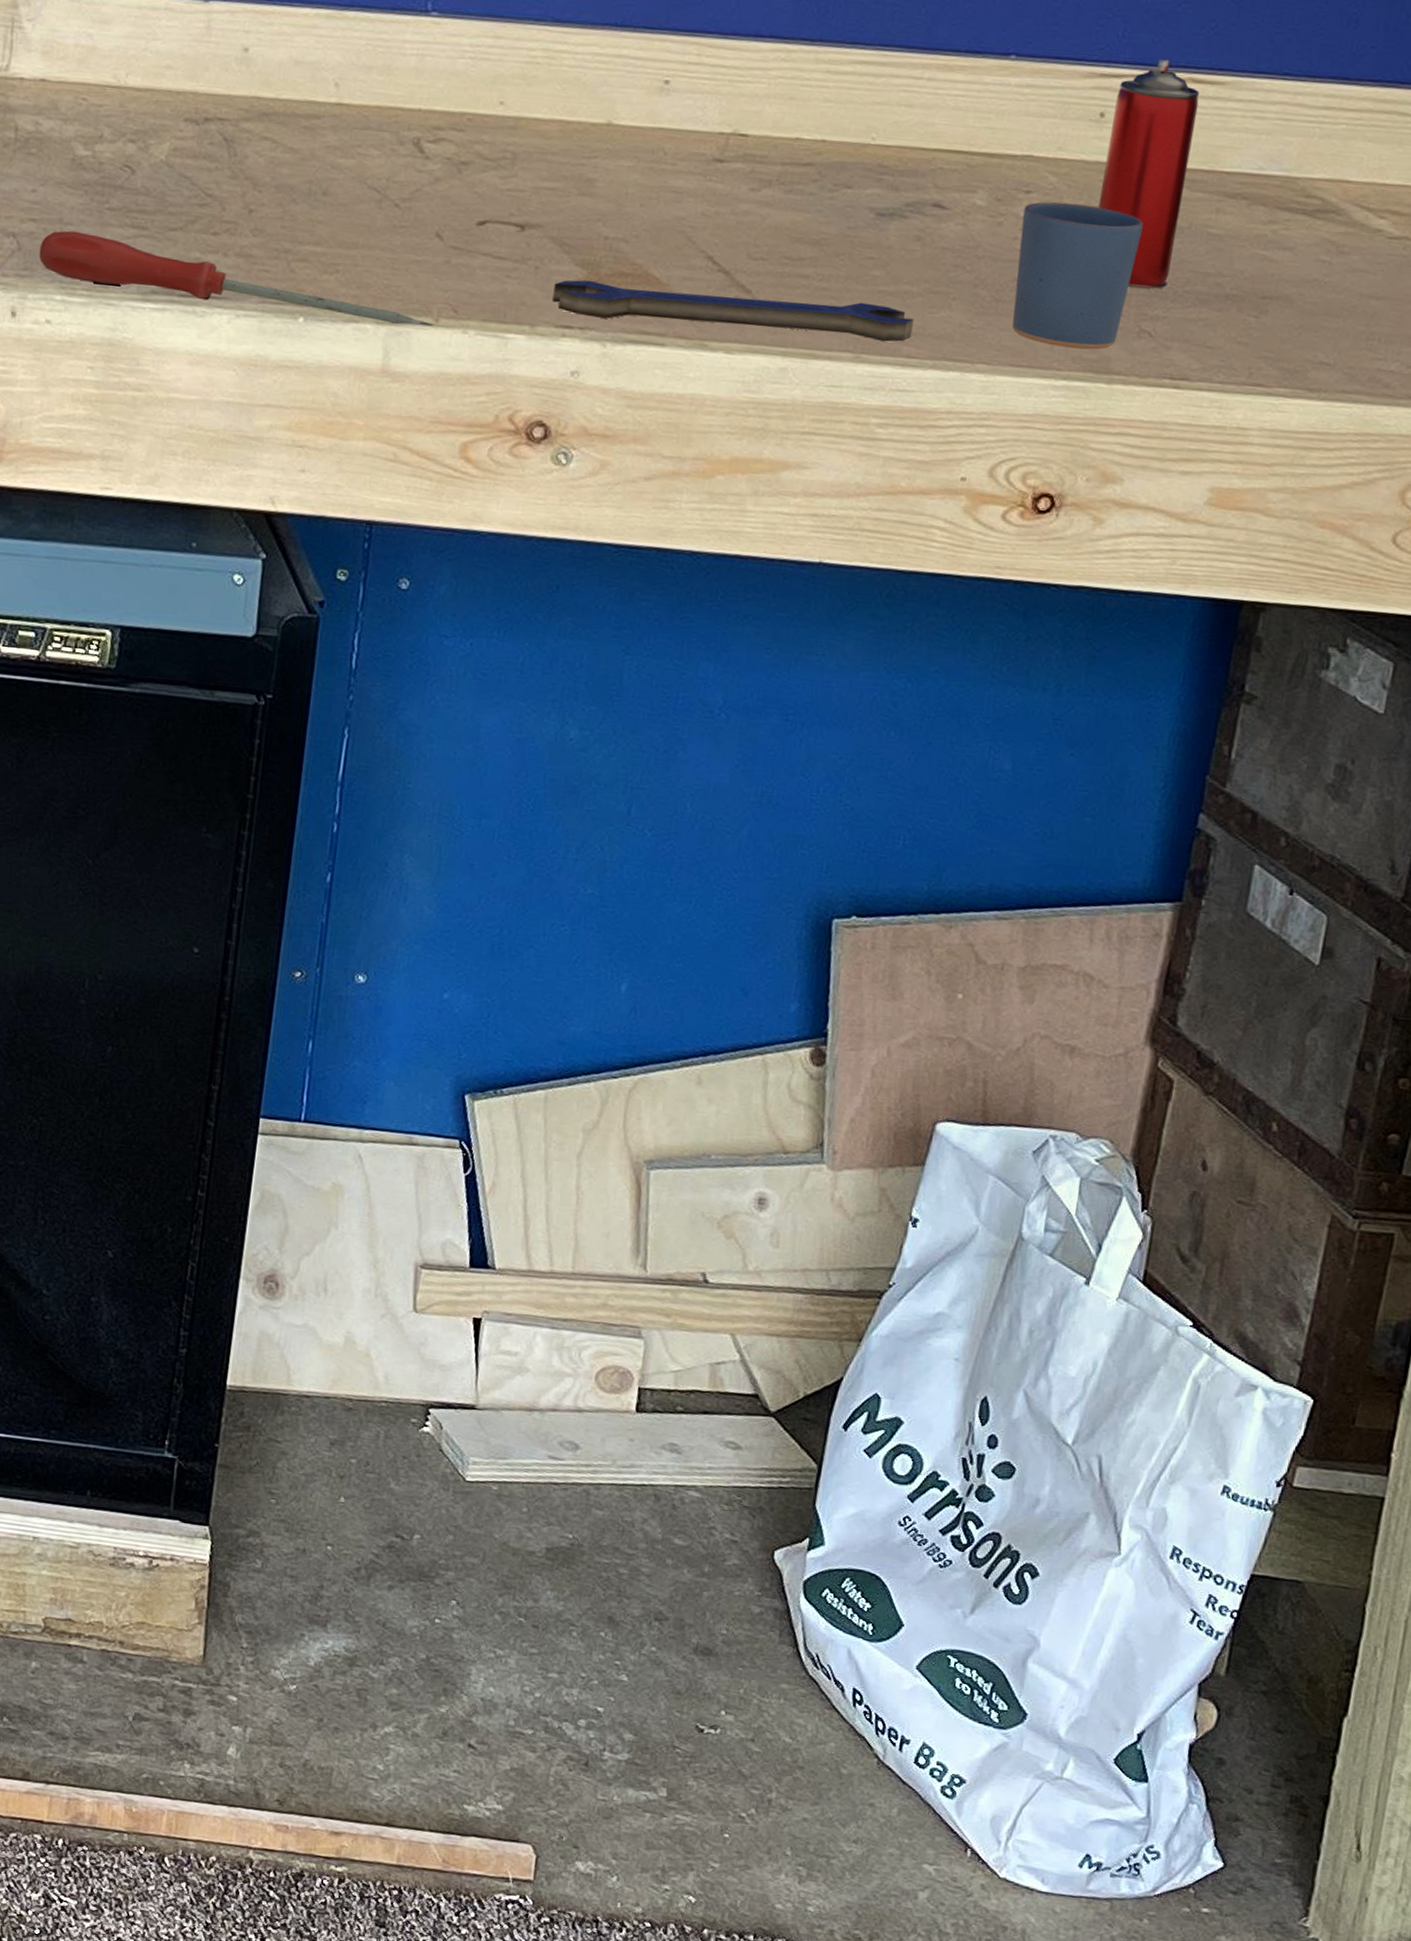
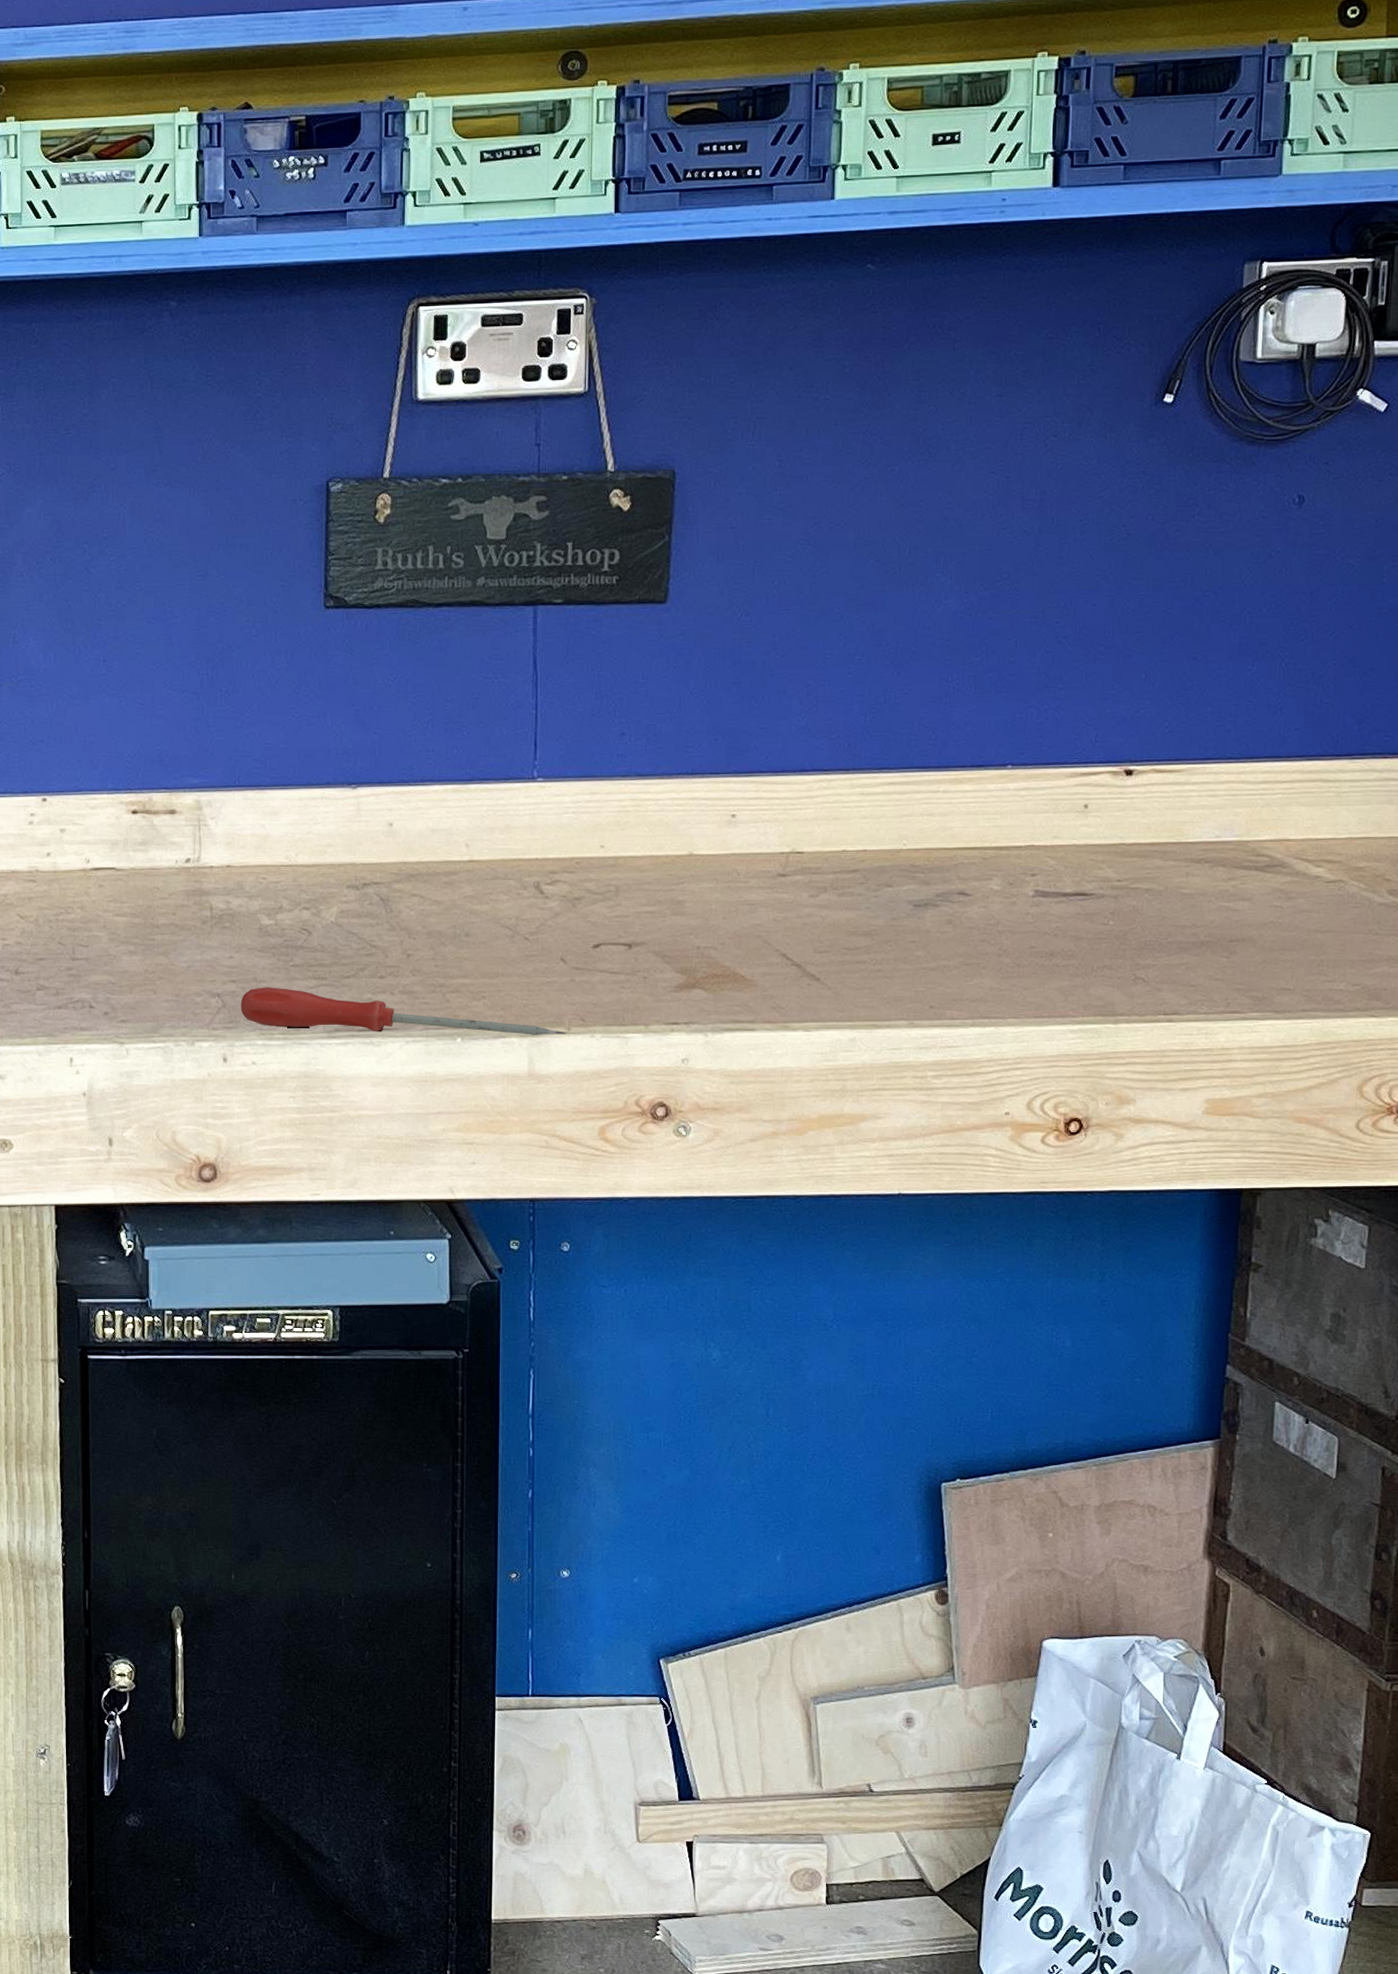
wrench: present [552,280,914,342] -> none [660,978,953,1013]
mug: present [1012,202,1143,350] -> none [1031,880,1129,998]
aerosol can: present [1098,59,1199,289] -> none [1091,756,1162,944]

